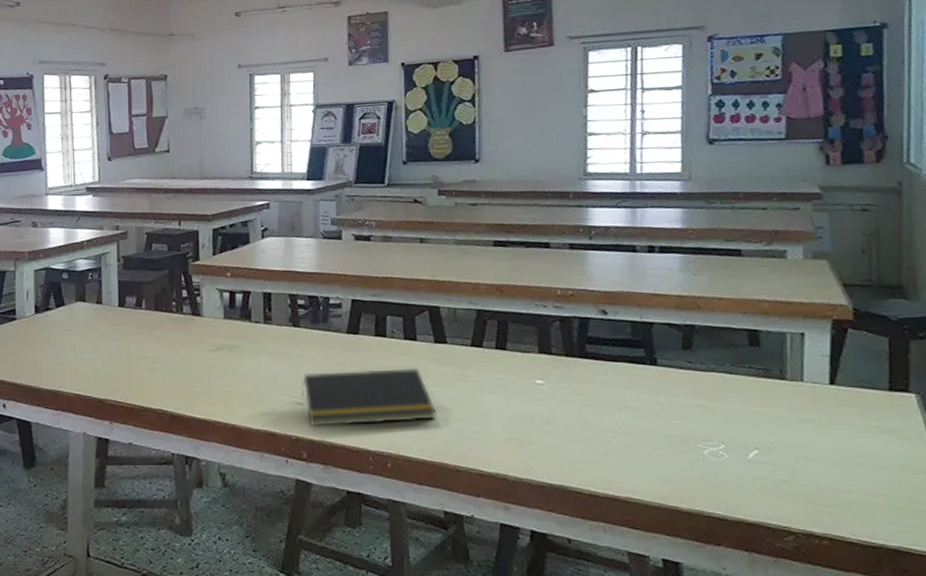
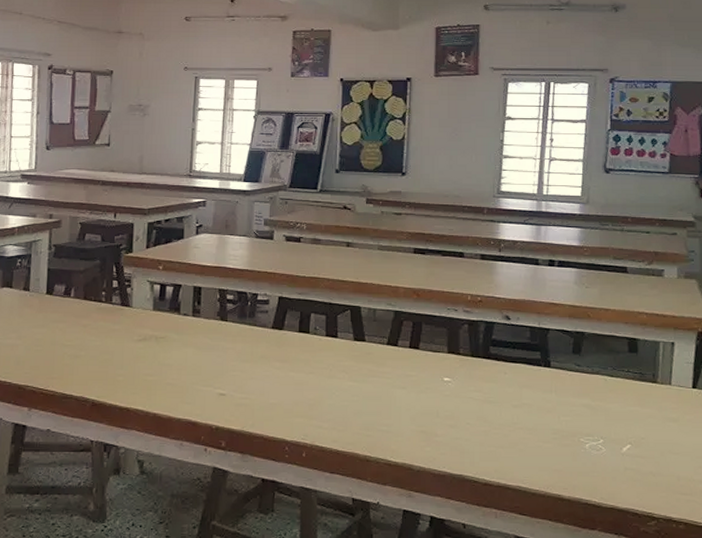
notepad: present [301,367,437,427] -> none [224,362,352,417]

